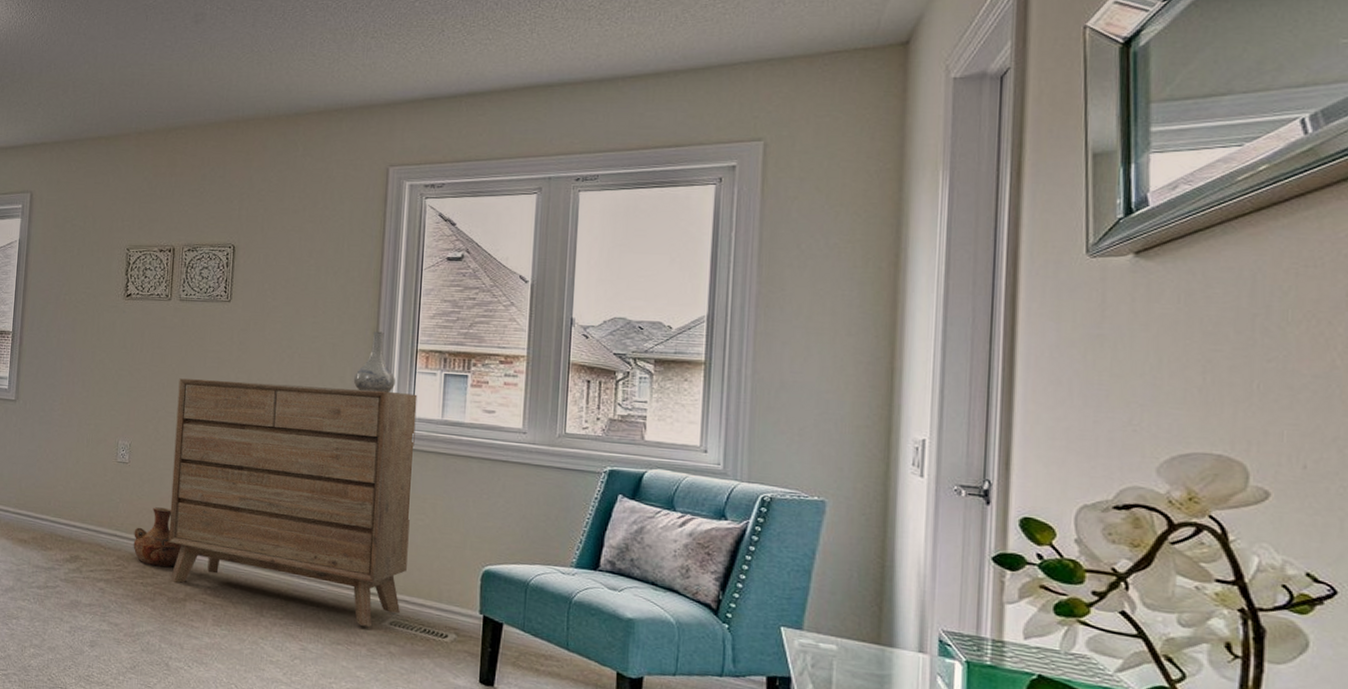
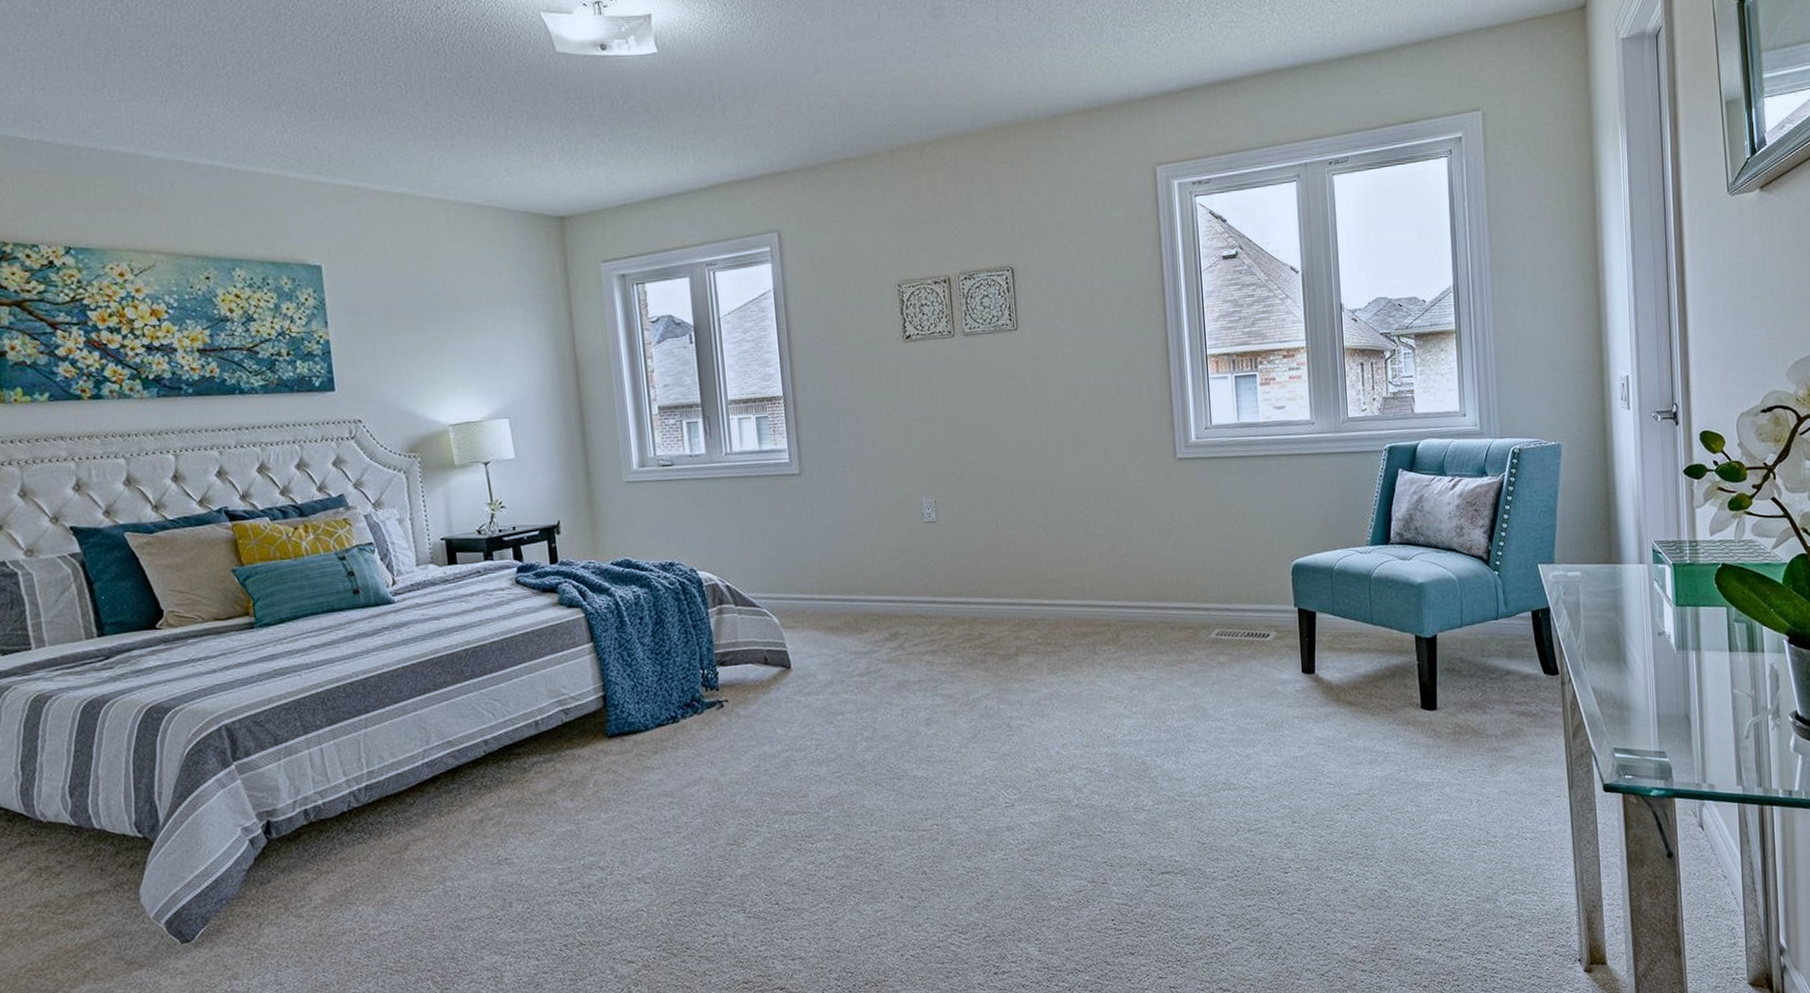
vase: present [133,507,183,567] -> none [953,562,1006,627]
dresser: present [168,378,418,627] -> none [976,401,1225,642]
vase: present [353,331,396,392] -> none [1150,341,1191,405]

